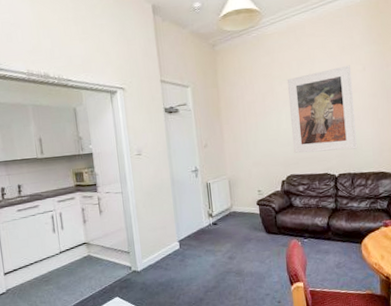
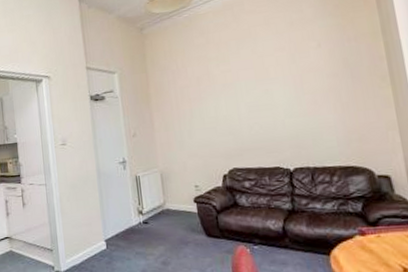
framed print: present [287,65,358,153] -> none [225,42,317,144]

